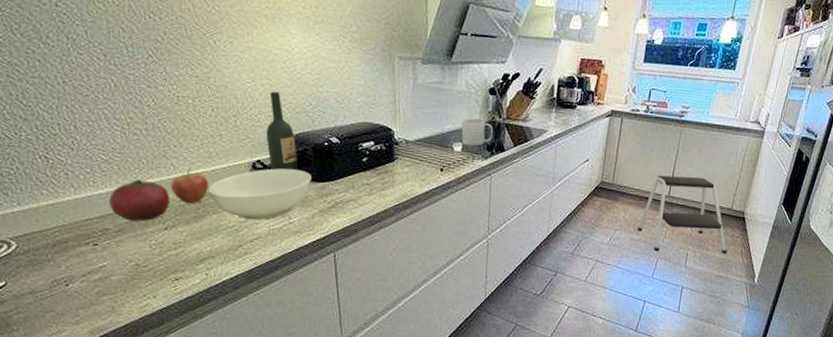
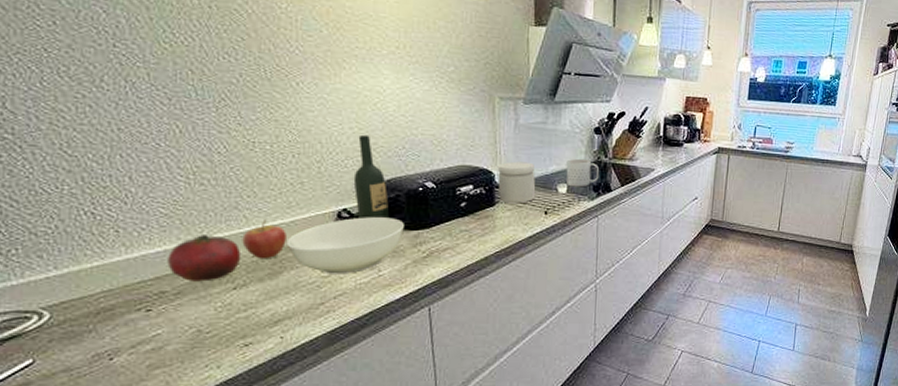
jar: none [397,119,433,161] -> present [498,161,536,204]
step stool: present [637,175,727,255] -> none [749,211,838,289]

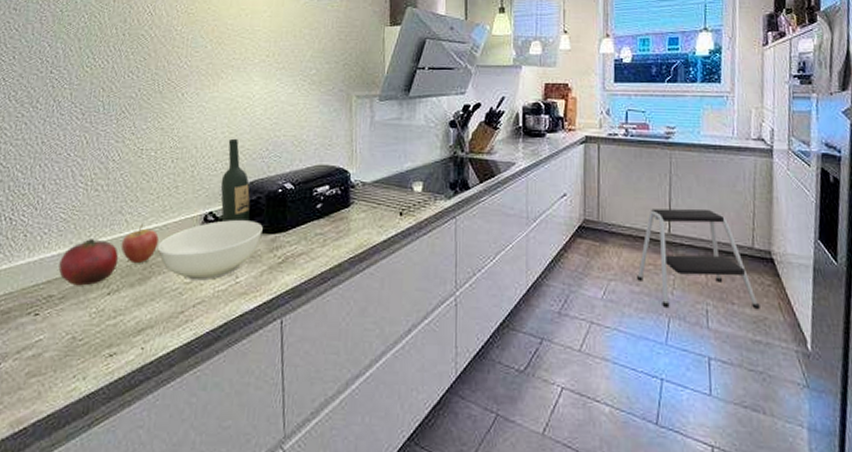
jar: present [498,161,536,204] -> none [353,159,391,205]
mug: present [566,158,600,188] -> none [421,154,456,185]
step stool: none [749,211,838,289] -> present [637,208,760,310]

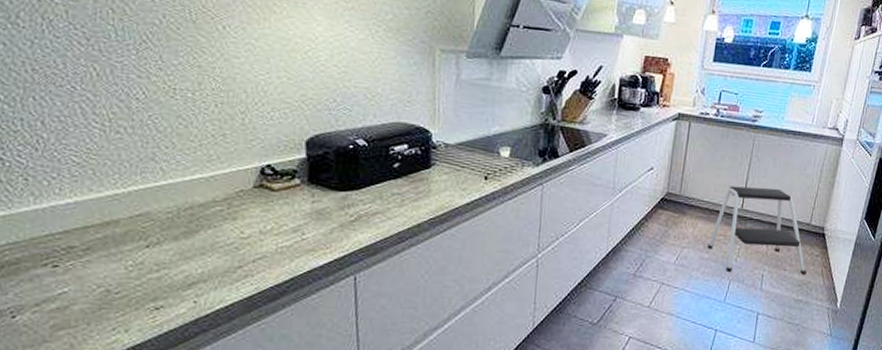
fruit: present [58,239,119,286] -> none [77,187,156,238]
fruit: present [121,223,159,264] -> none [157,173,205,217]
bowl: present [157,220,263,281] -> none [204,174,332,236]
wine bottle: present [220,138,251,222] -> none [279,85,317,178]

